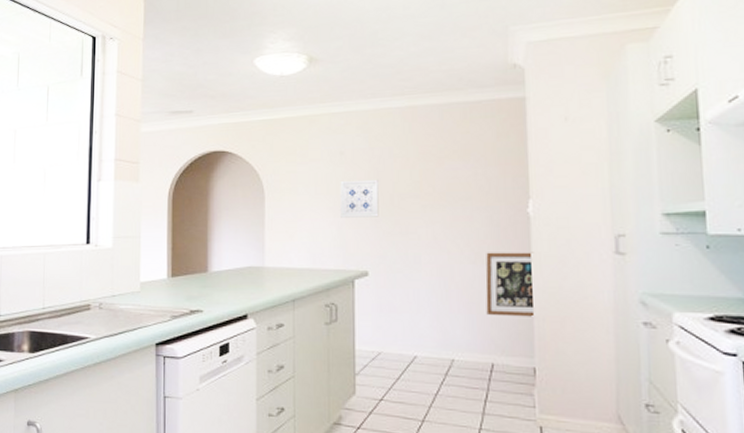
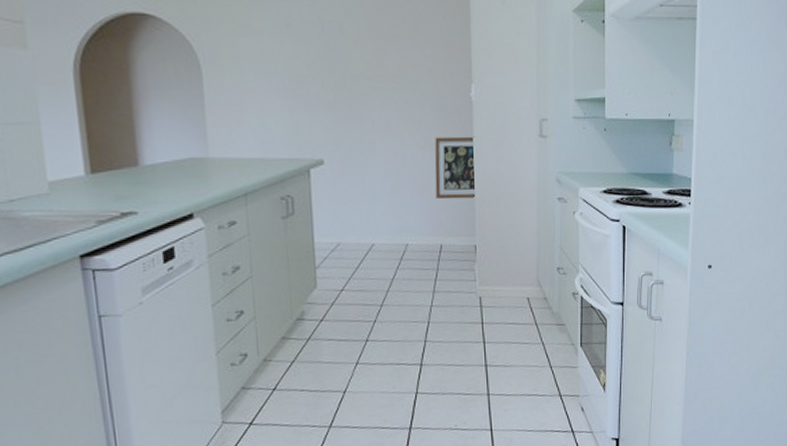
wall art: present [340,179,379,218] -> none [289,57,332,101]

